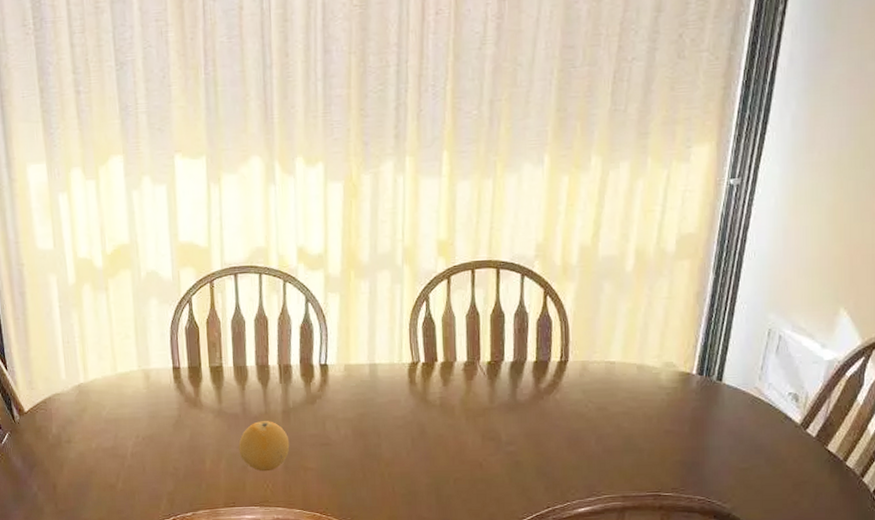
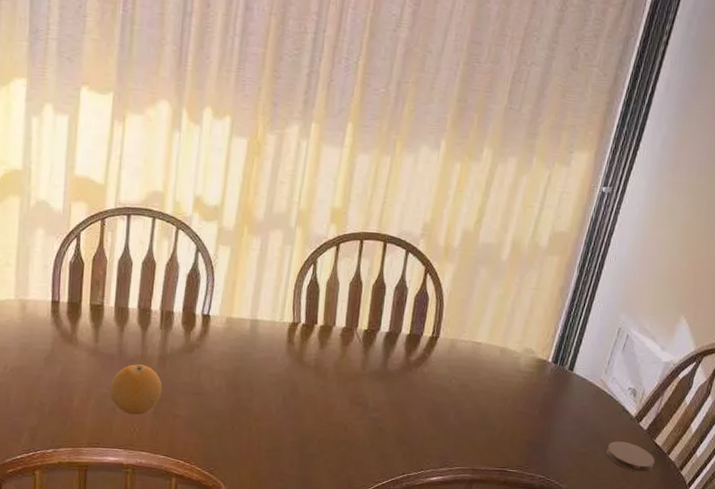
coaster: none [772,452,830,484] -> present [607,441,655,473]

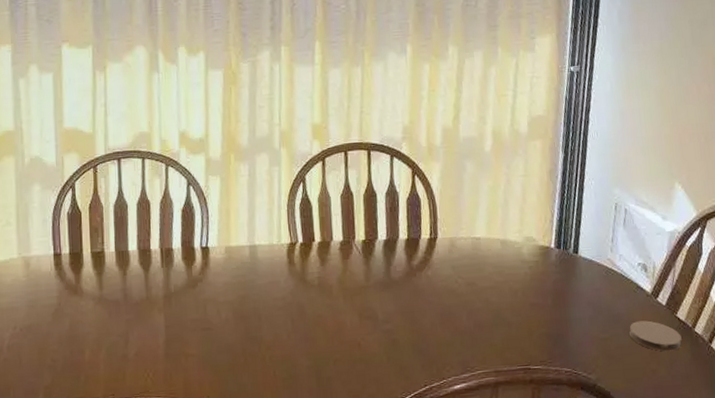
fruit: present [109,364,162,415] -> none [119,306,171,360]

